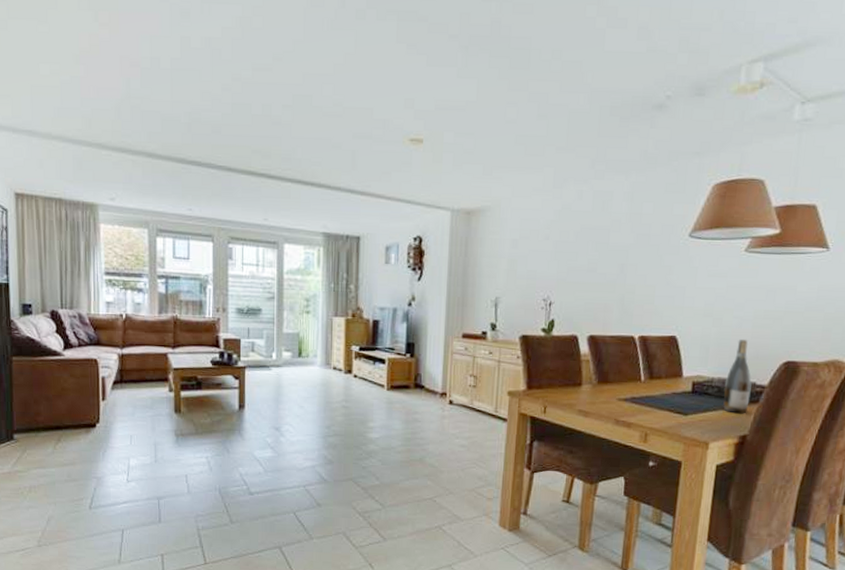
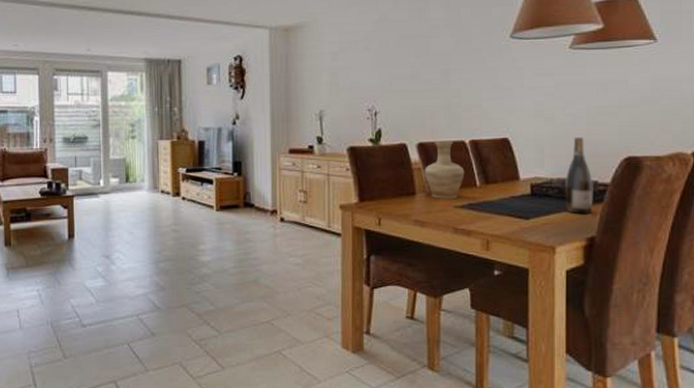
vase: none [592,334,631,392] -> present [424,140,465,199]

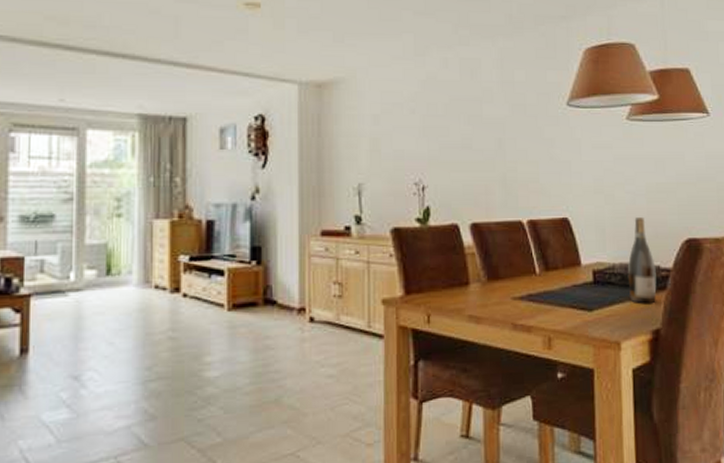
vase: present [424,140,465,199] -> none [478,220,523,290]

